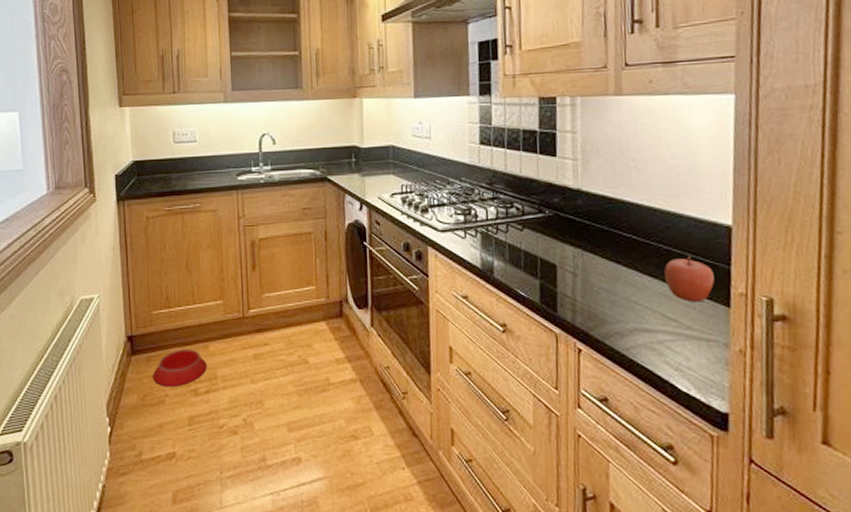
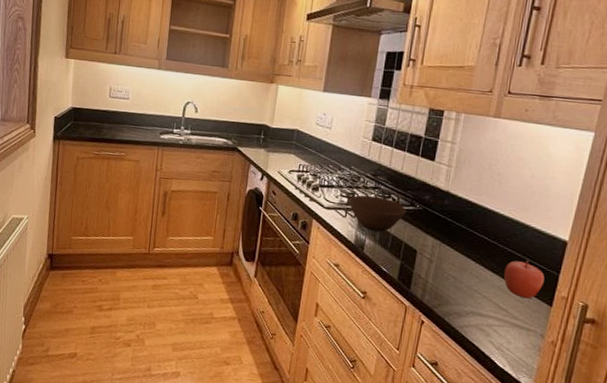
pet bowl: present [153,348,207,388] -> none [66,271,113,301]
bowl: none [465,208,535,250] -> present [348,195,406,232]

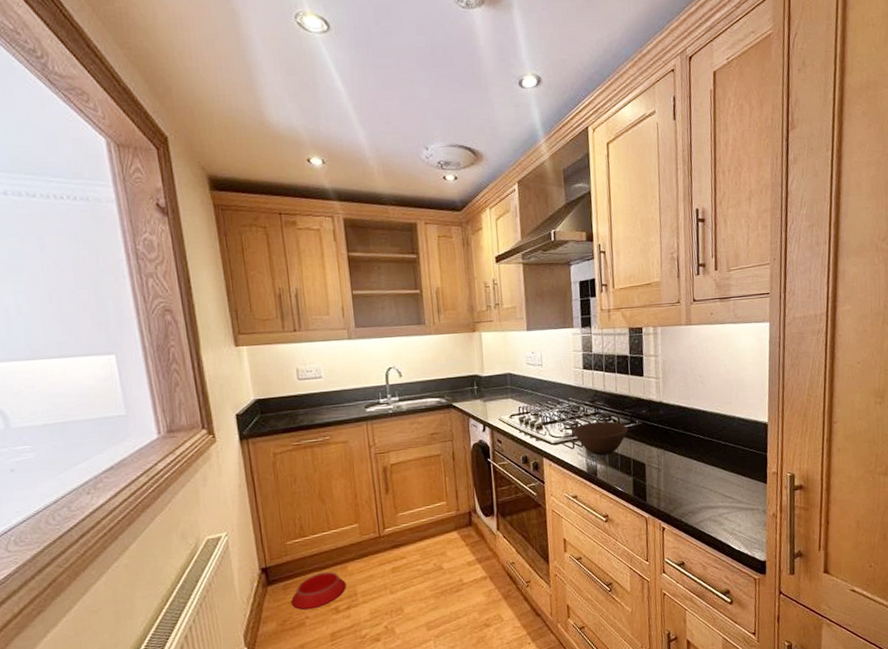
pet bowl: none [66,271,113,301] -> present [291,571,346,610]
fruit: present [503,260,545,299] -> none [722,447,756,483]

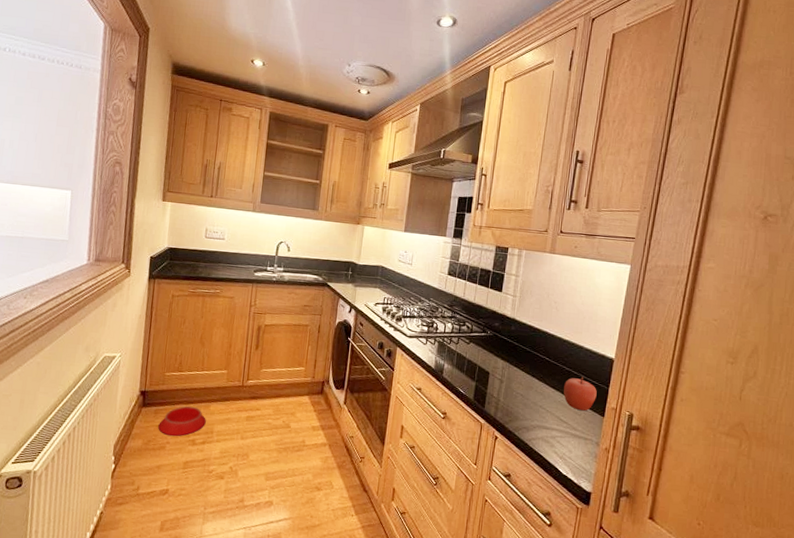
bowl: present [573,421,628,456] -> none [428,323,479,357]
fruit: none [722,447,756,483] -> present [563,376,597,411]

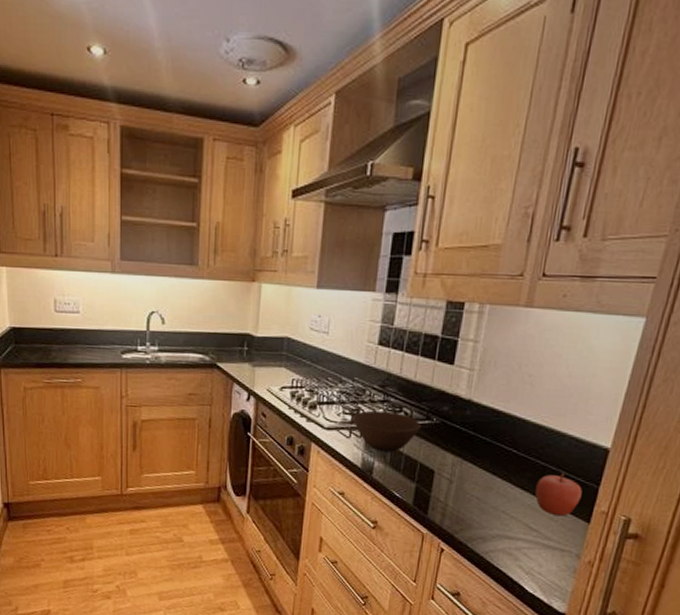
pet bowl: present [158,406,206,437] -> none [29,519,83,553]
bowl: none [428,323,479,357] -> present [352,410,421,453]

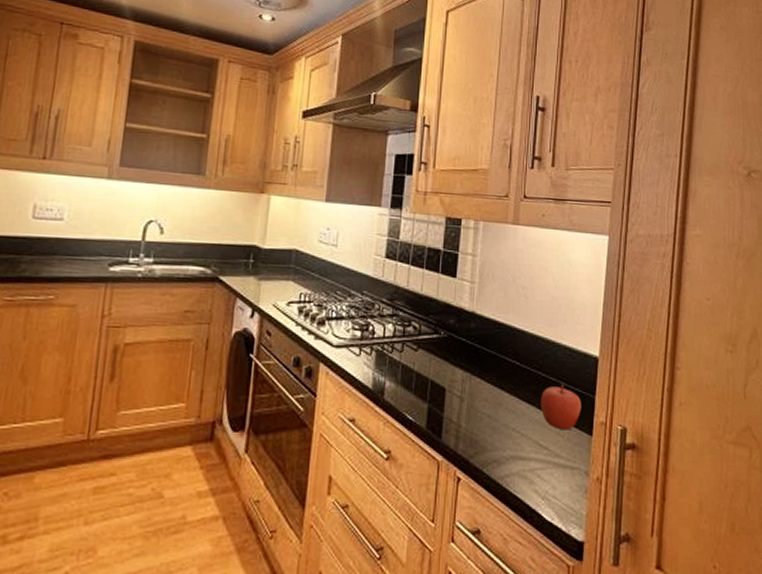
bowl: present [352,410,421,453] -> none [362,325,430,370]

